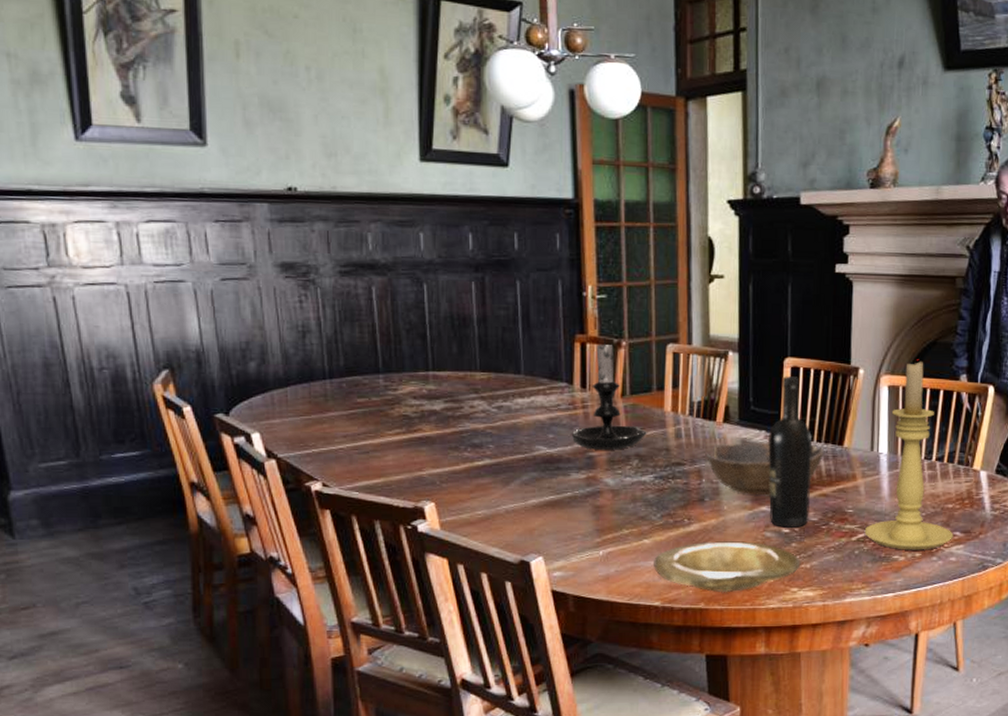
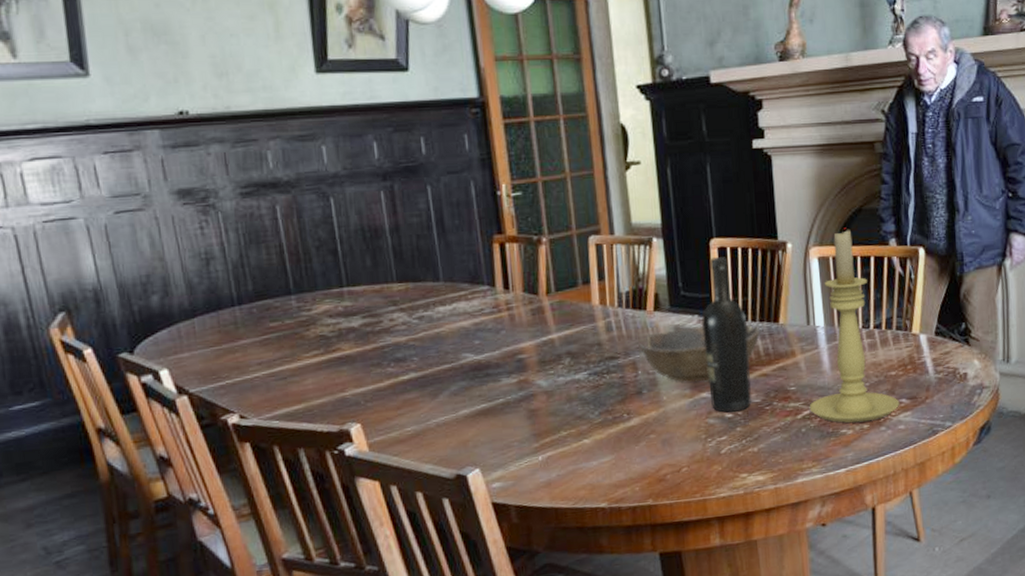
candle holder: present [571,338,648,450] -> none [497,236,578,352]
plate: present [654,541,801,593] -> none [596,431,748,487]

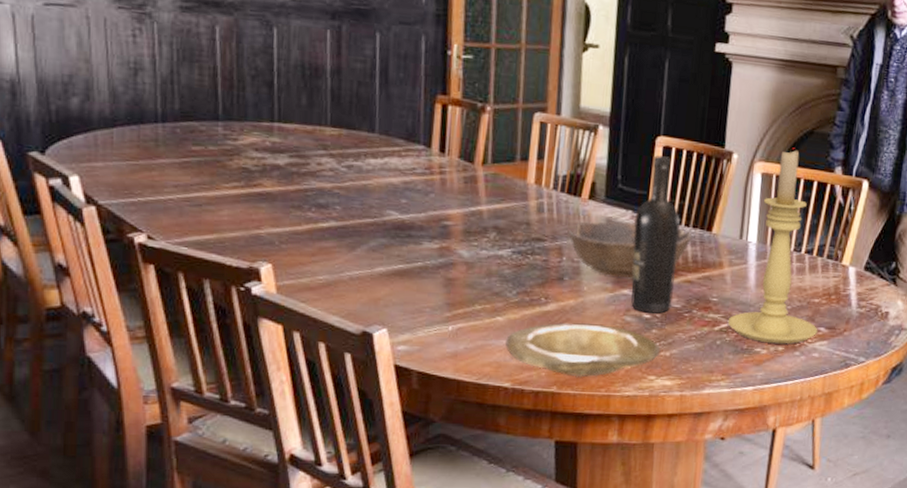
plate: none [596,431,748,487] -> present [506,323,661,377]

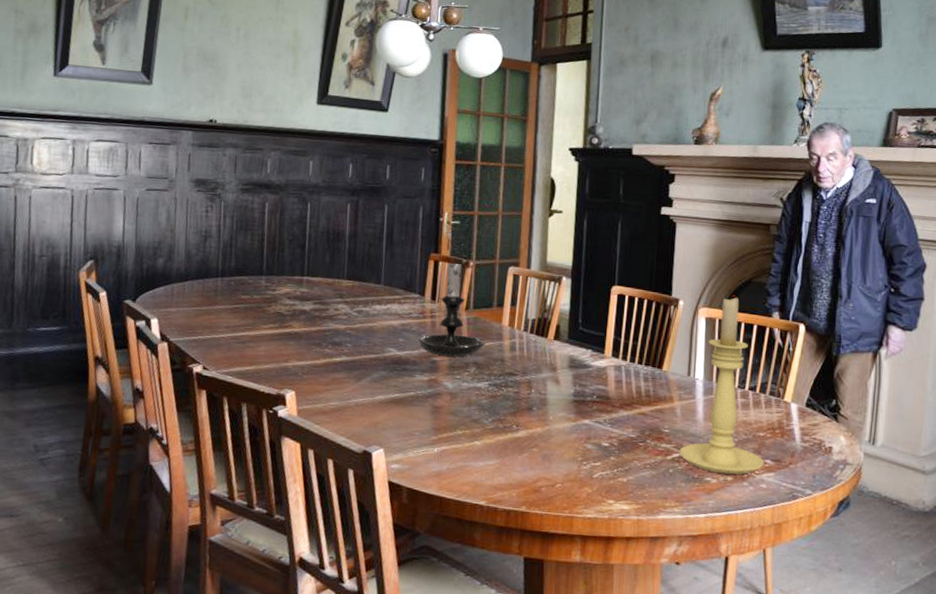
candle holder: none [425,101,509,221] -> present [418,258,486,357]
plate: present [506,323,661,377] -> none [482,448,618,499]
bowl: present [567,221,693,279] -> none [536,359,645,410]
wine bottle: present [630,155,680,314] -> none [591,302,634,443]

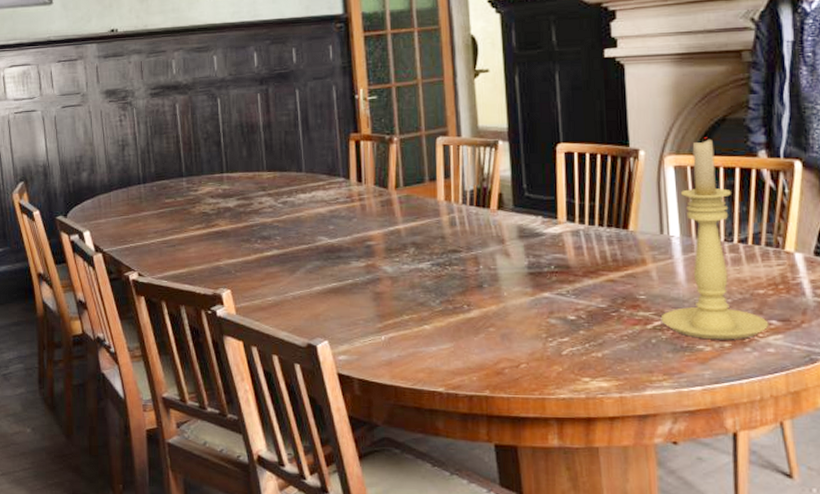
candle holder: present [418,258,486,357] -> none [350,135,423,239]

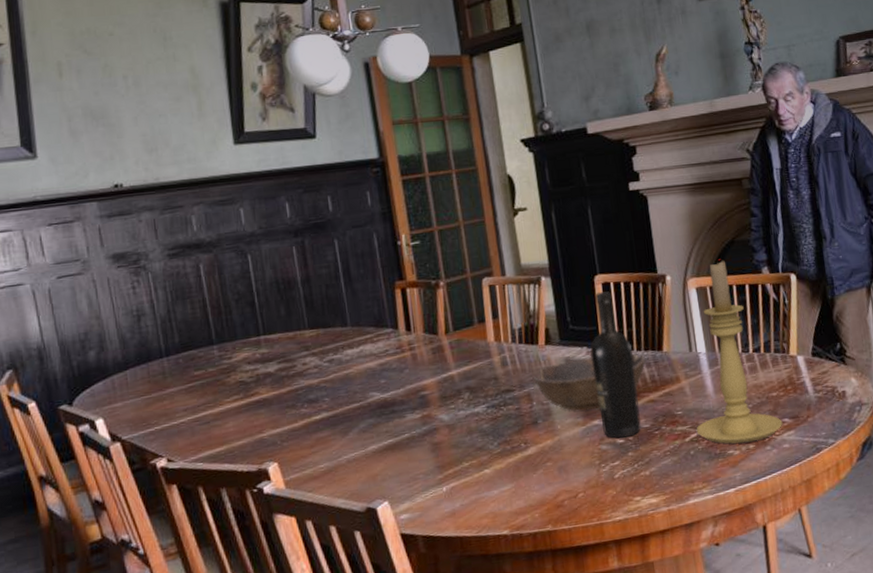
bowl: none [481,227,609,282] -> present [532,354,647,411]
wine bottle: none [546,161,596,316] -> present [590,291,641,439]

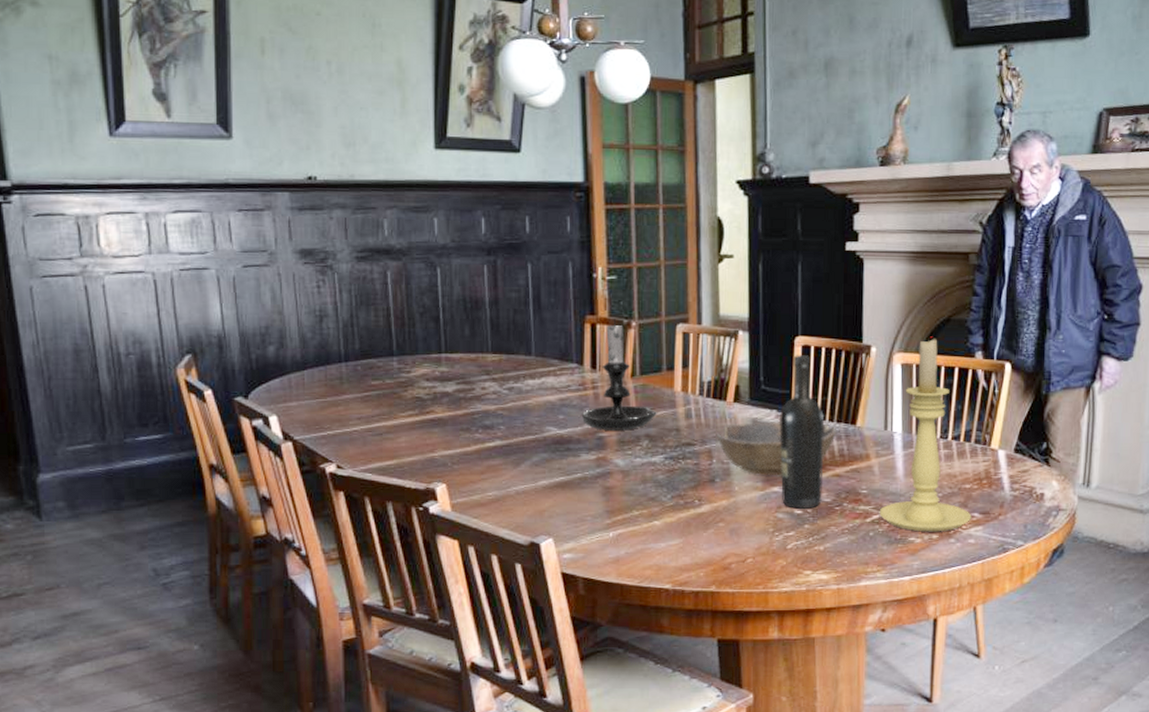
candle holder: none [401,281,475,389] -> present [581,319,658,431]

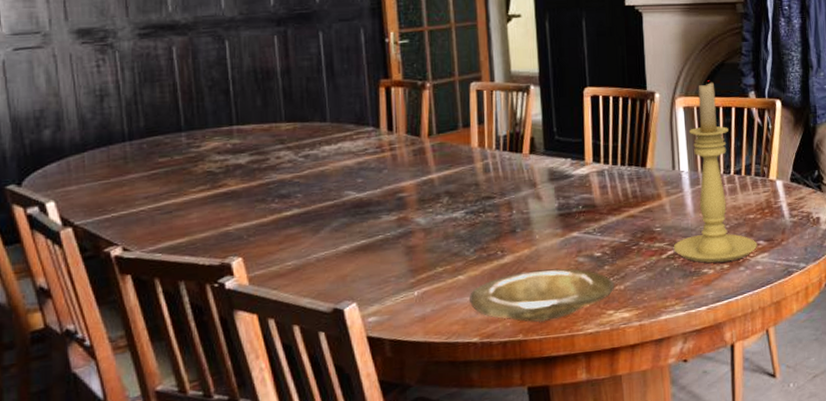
candle holder: present [581,319,658,431] -> none [380,81,457,191]
plate: none [664,523,814,576] -> present [469,268,615,322]
bowl: present [716,421,838,476] -> none [514,169,629,222]
wine bottle: present [779,355,824,510] -> none [574,104,619,252]

